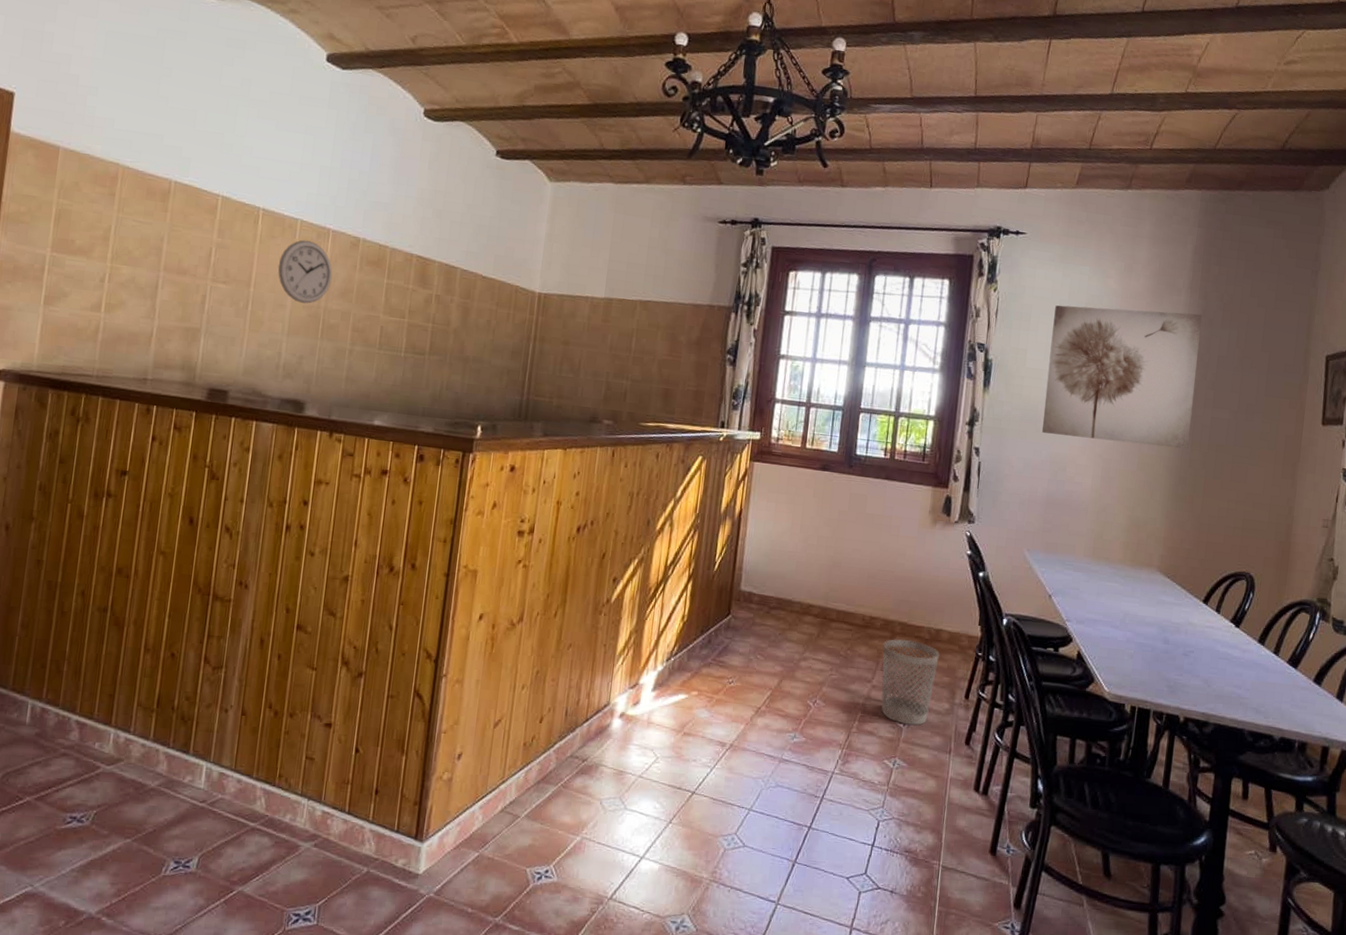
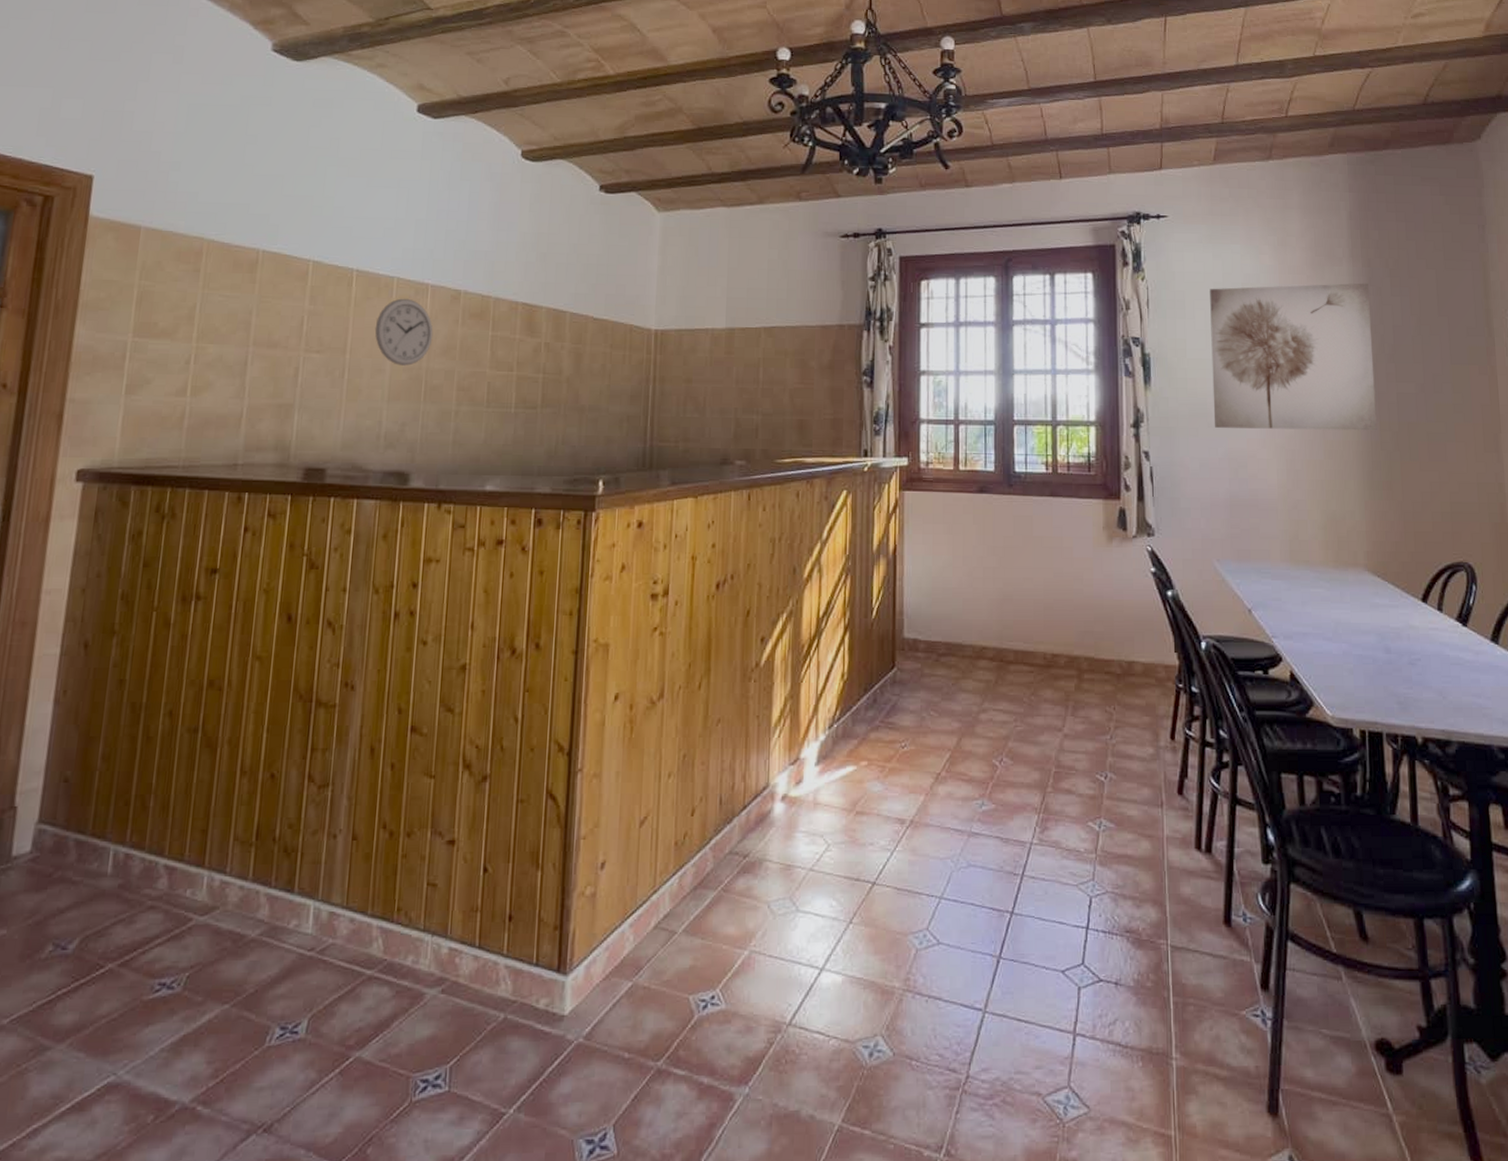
wastebasket: present [881,639,940,725] -> none [1071,677,1135,778]

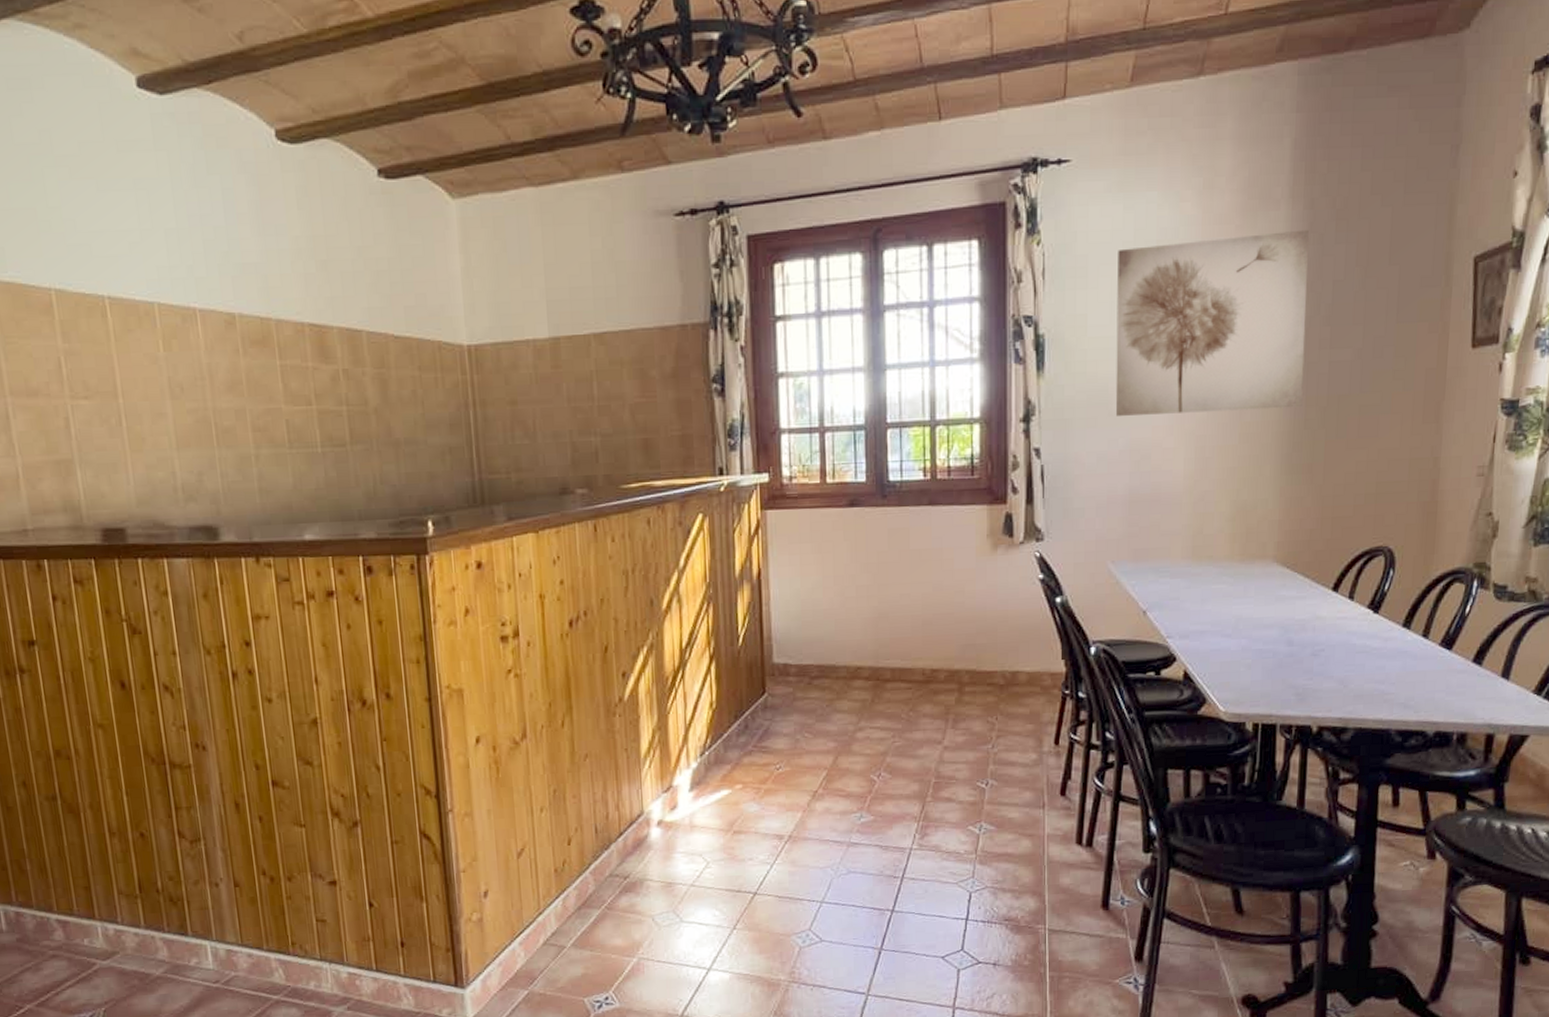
wall clock: present [374,298,433,366] -> none [144,327,214,407]

